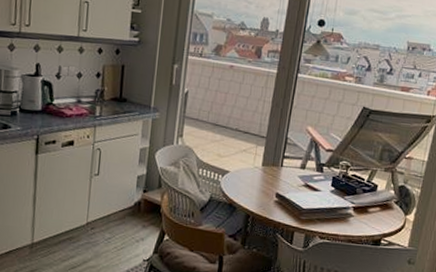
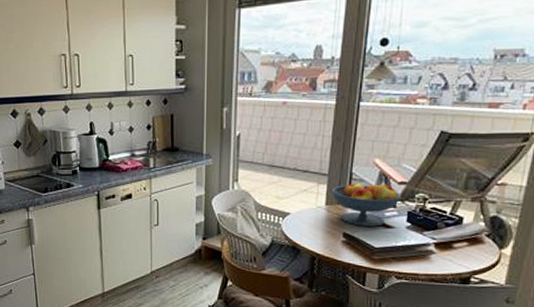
fruit bowl: none [268,146,328,189] -> present [331,182,401,227]

